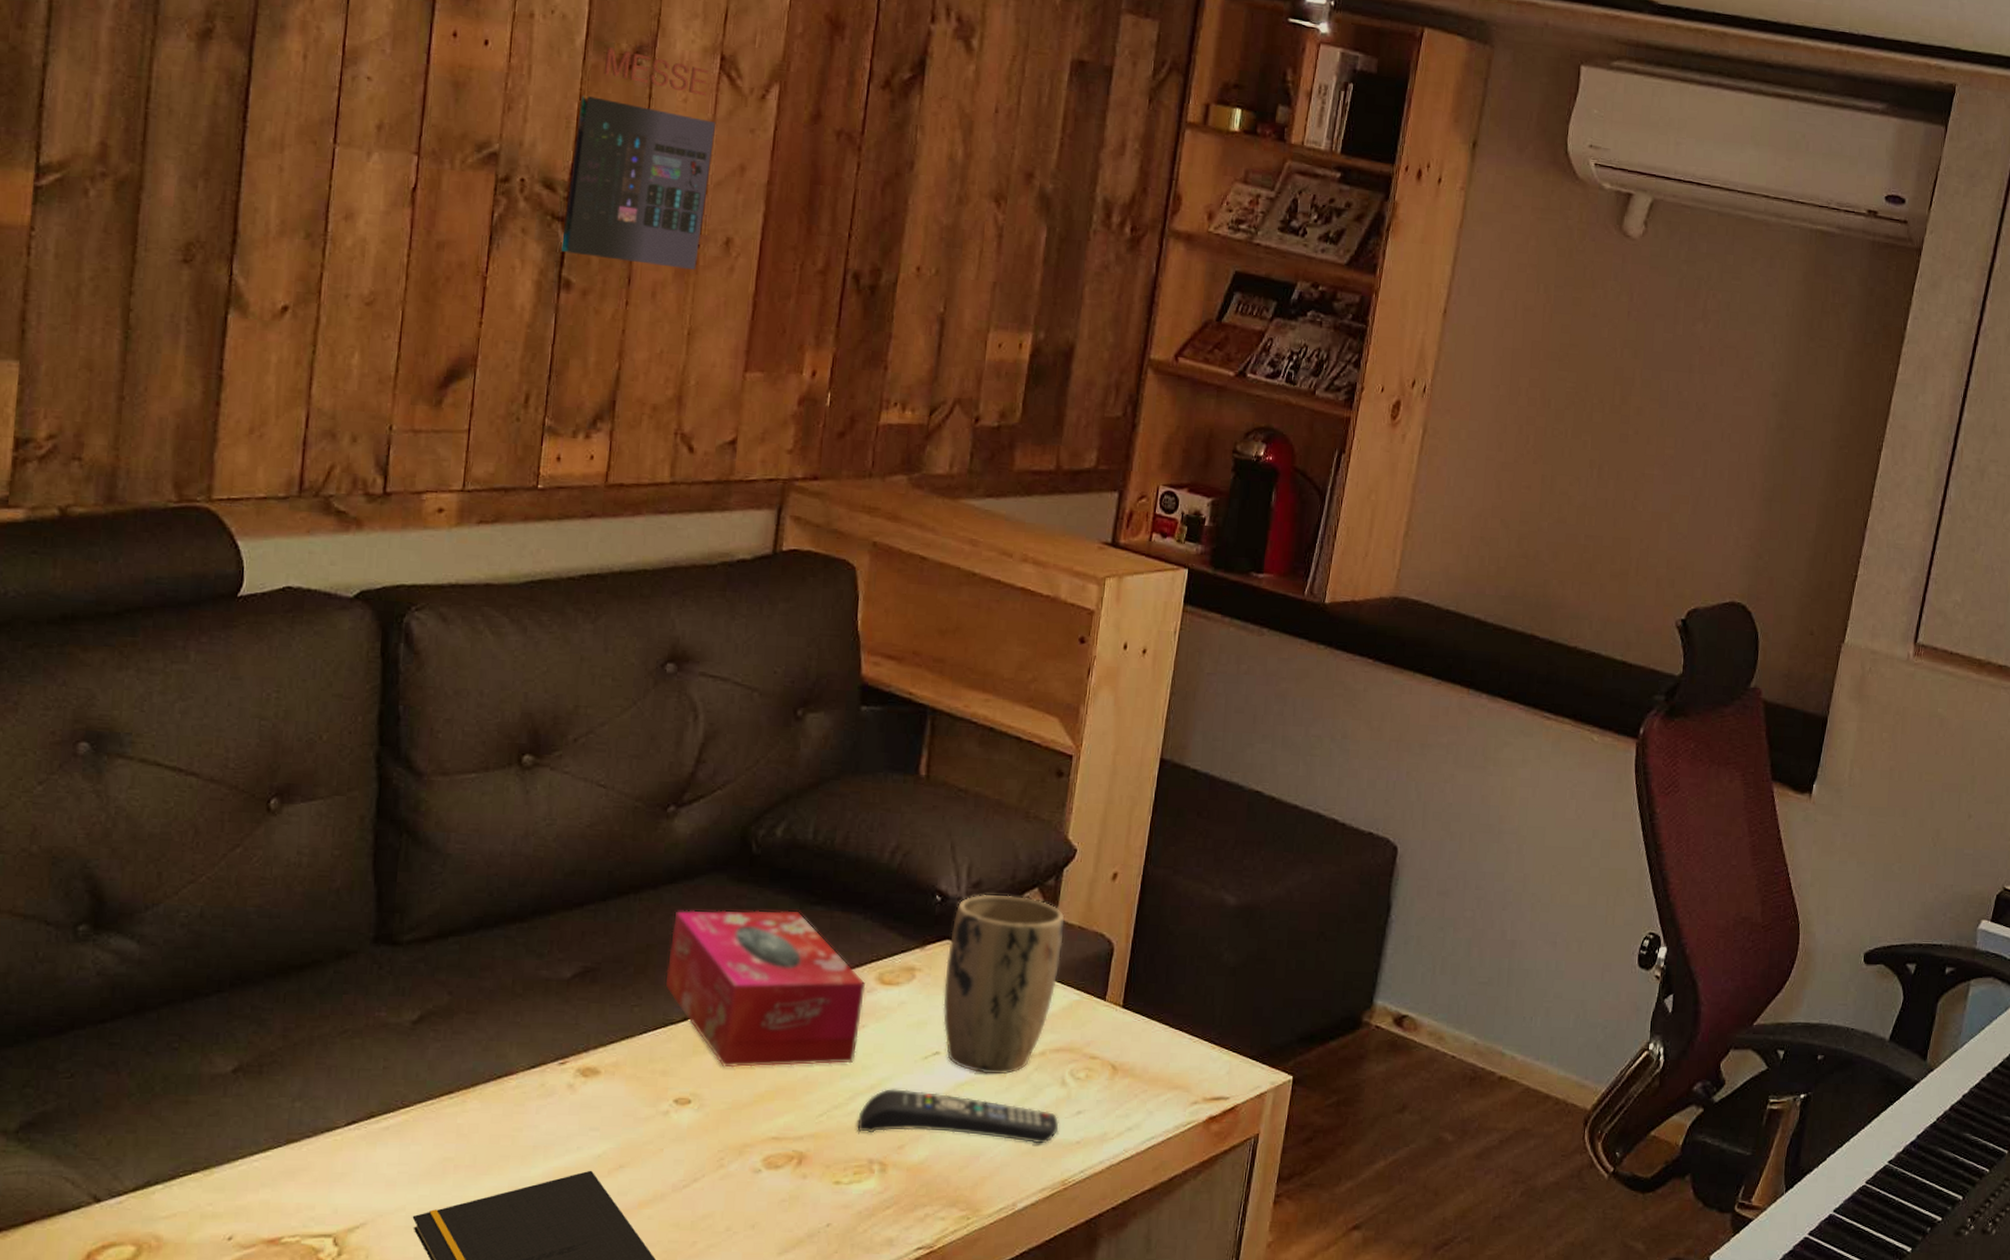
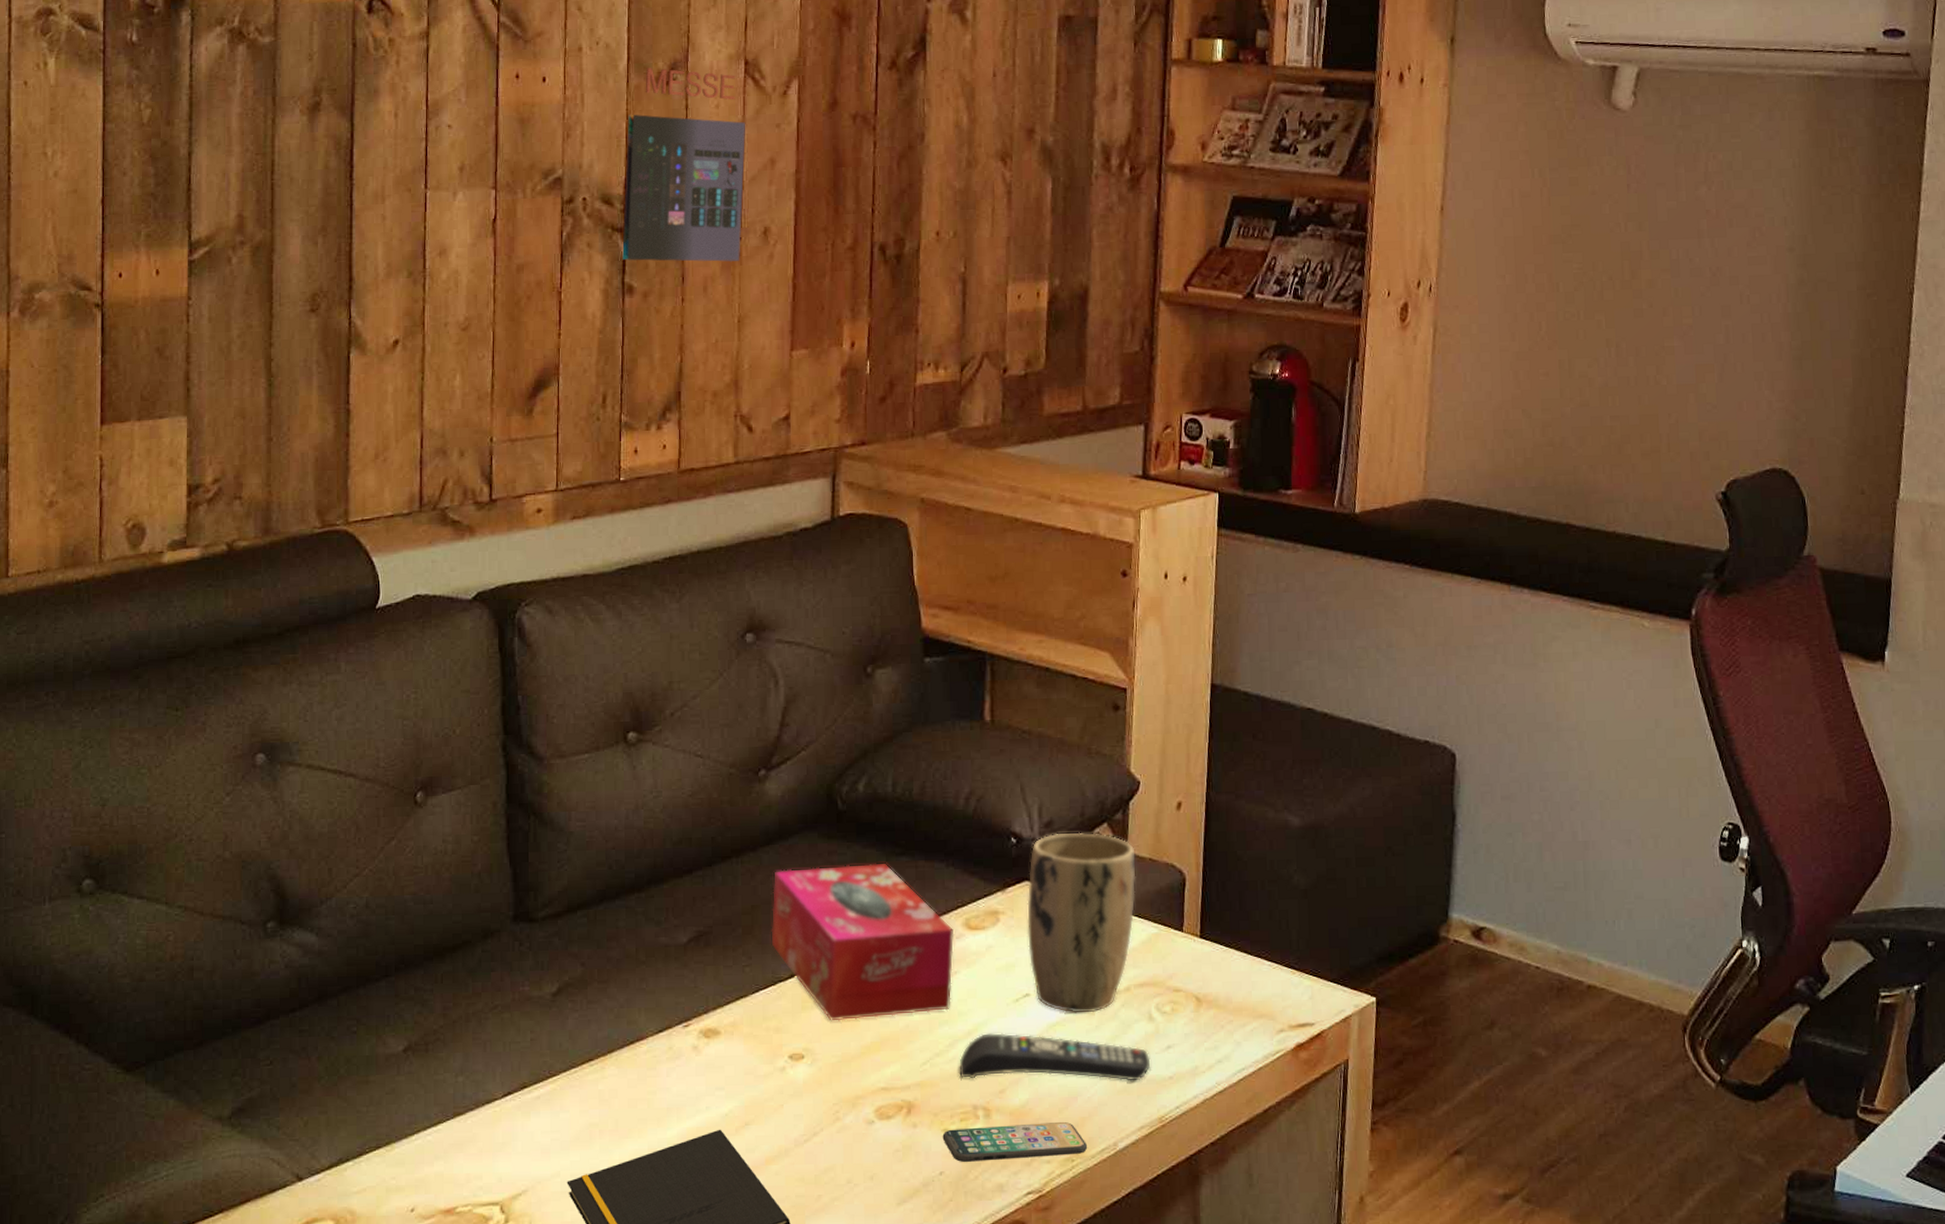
smartphone: none [833,1179,986,1215] -> present [942,1121,1088,1162]

